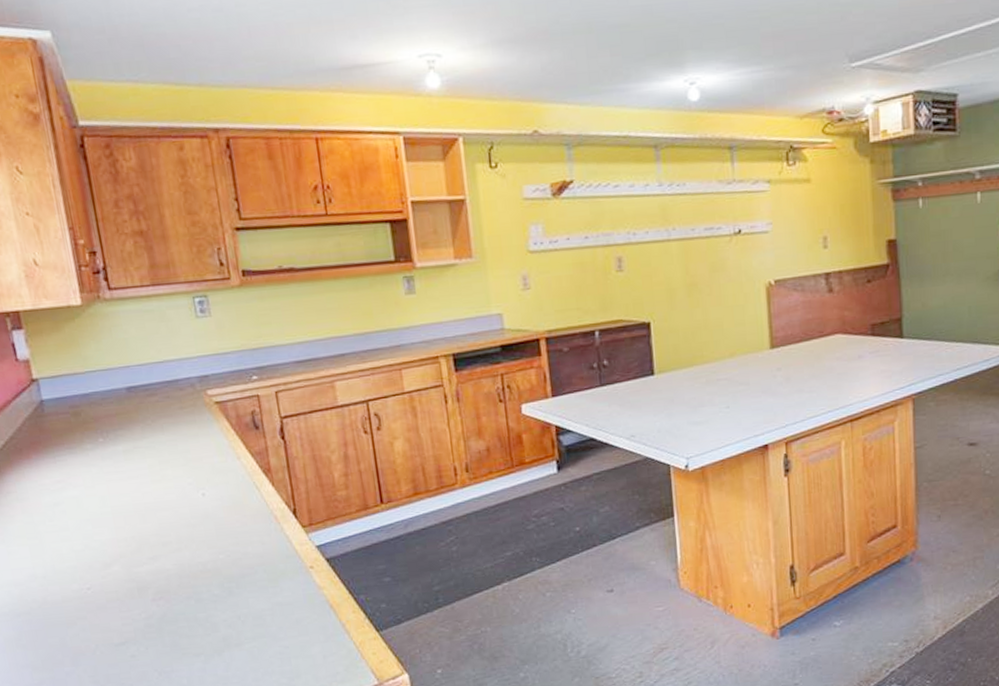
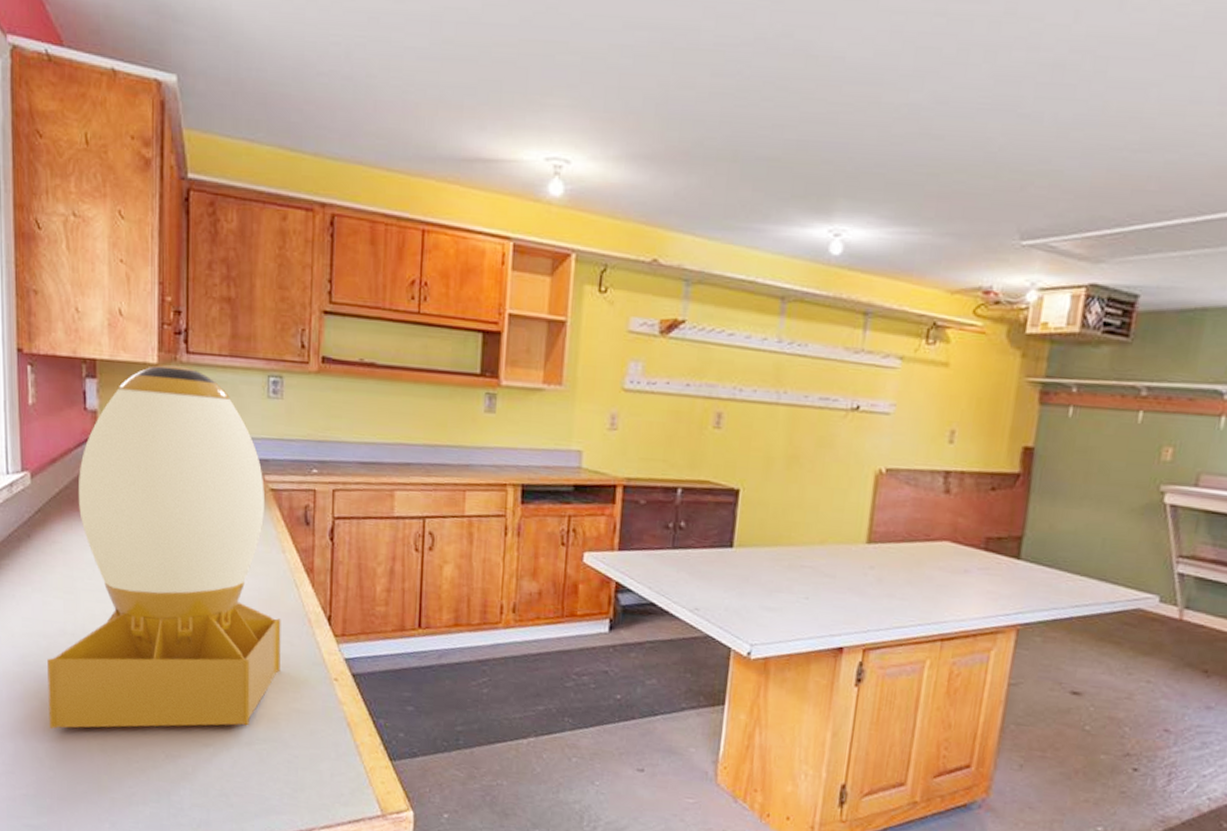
desk lamp: none [21,302,256,672] -> present [47,364,281,729]

